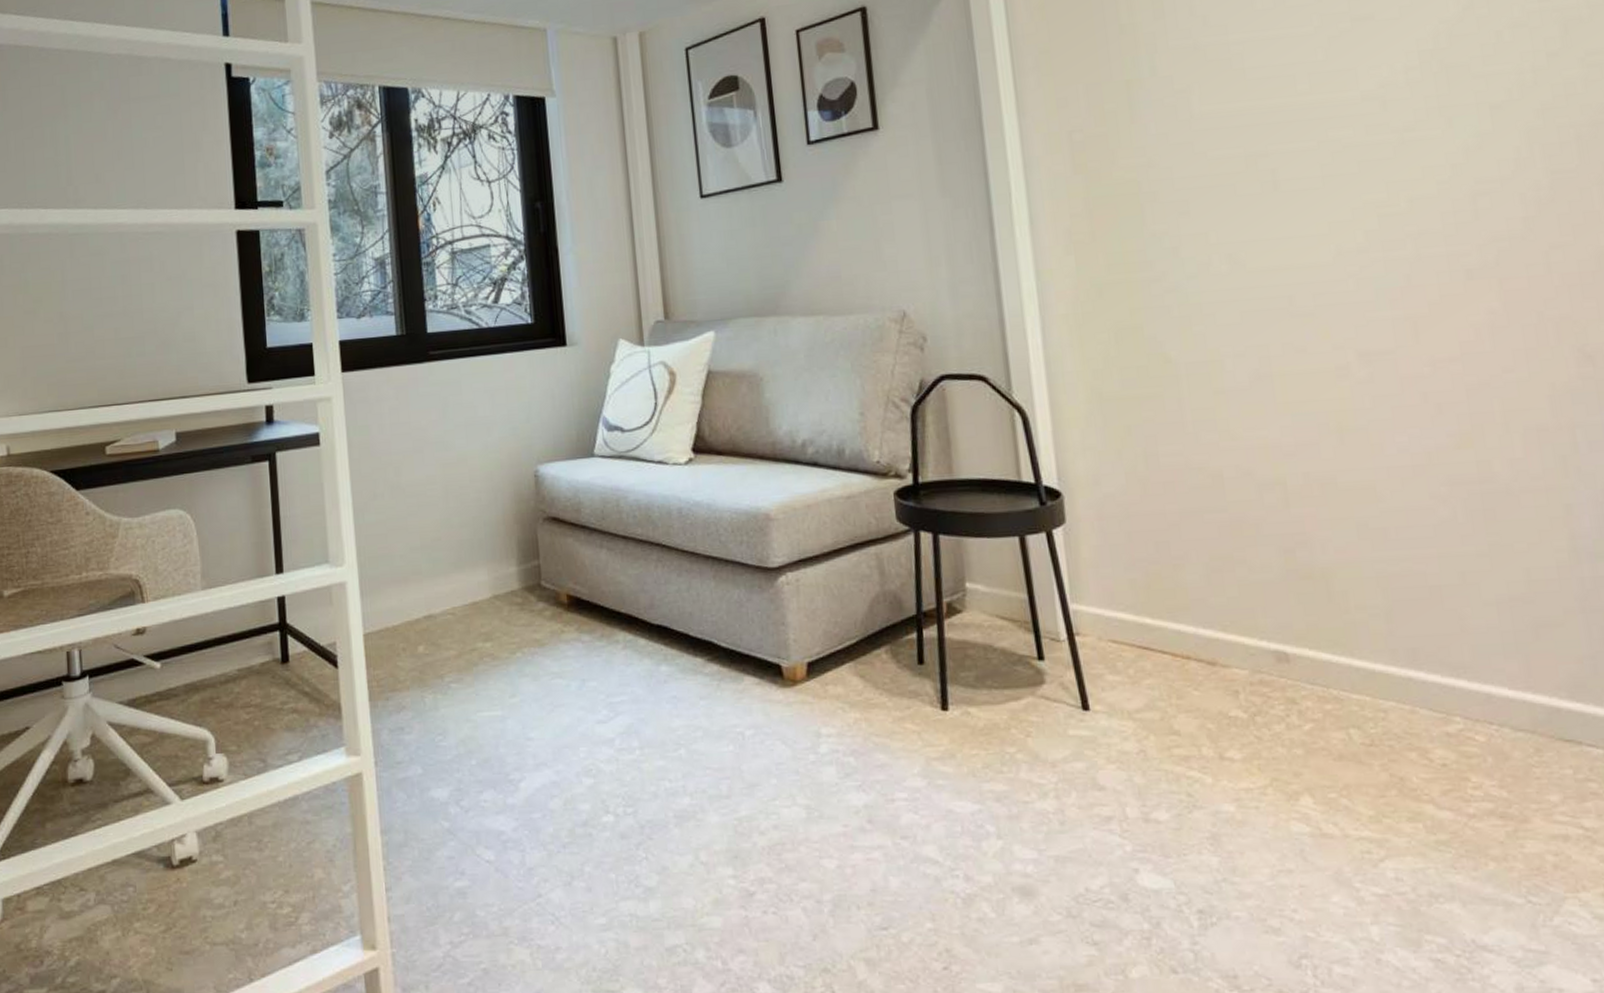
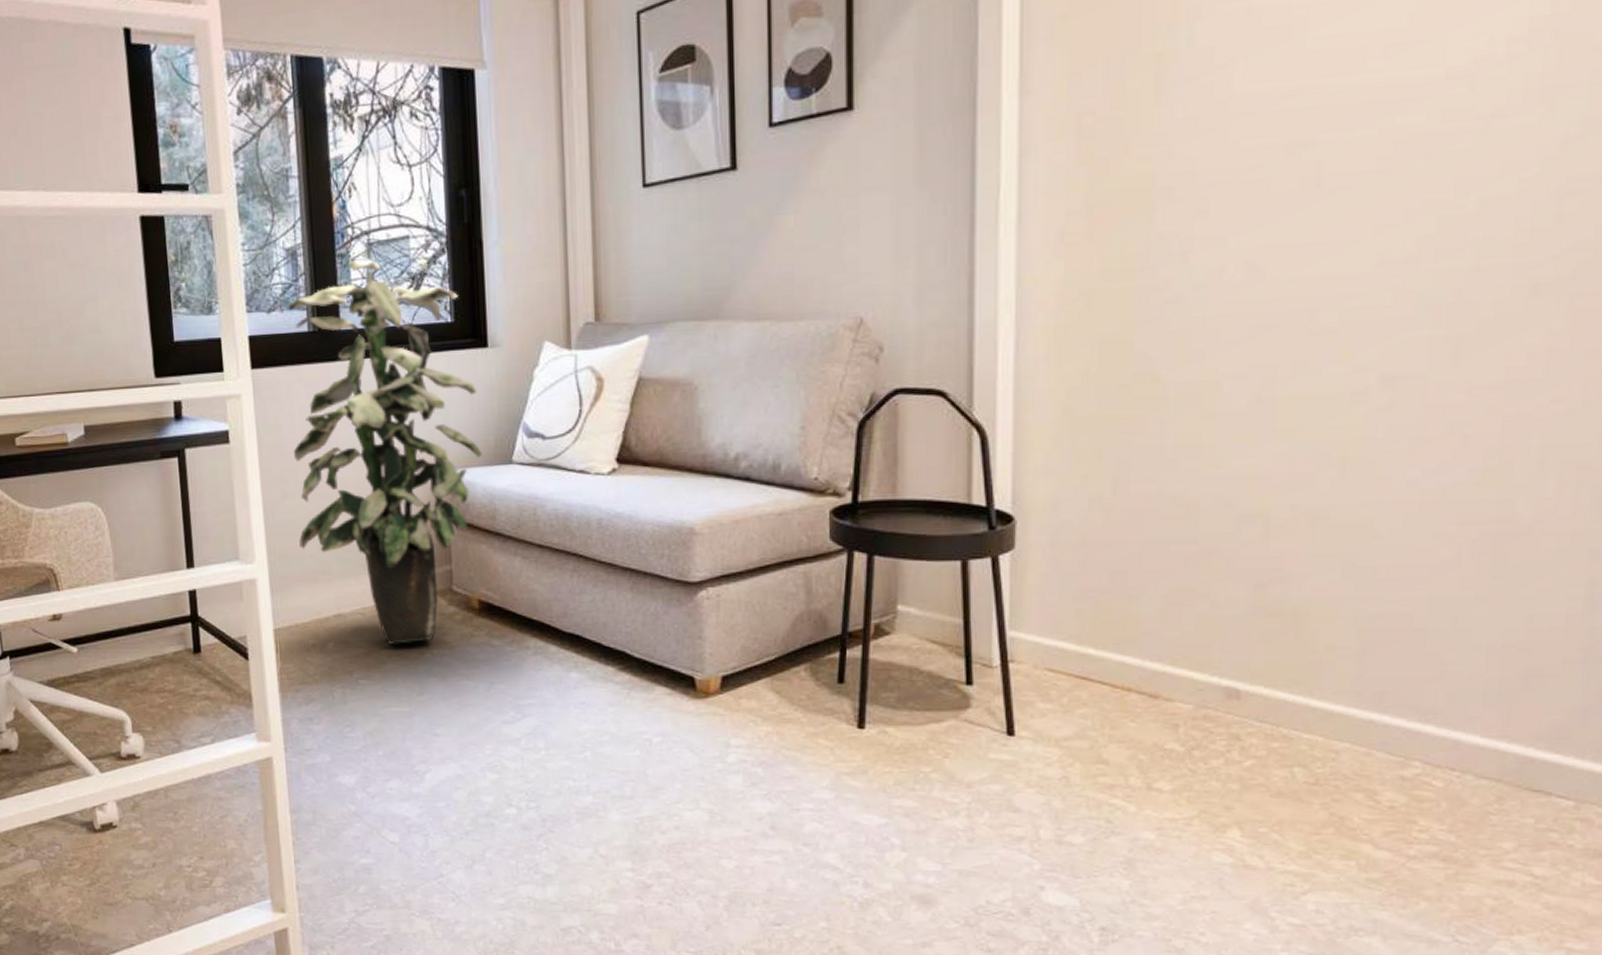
indoor plant: none [376,266,565,645] -> present [287,258,482,644]

